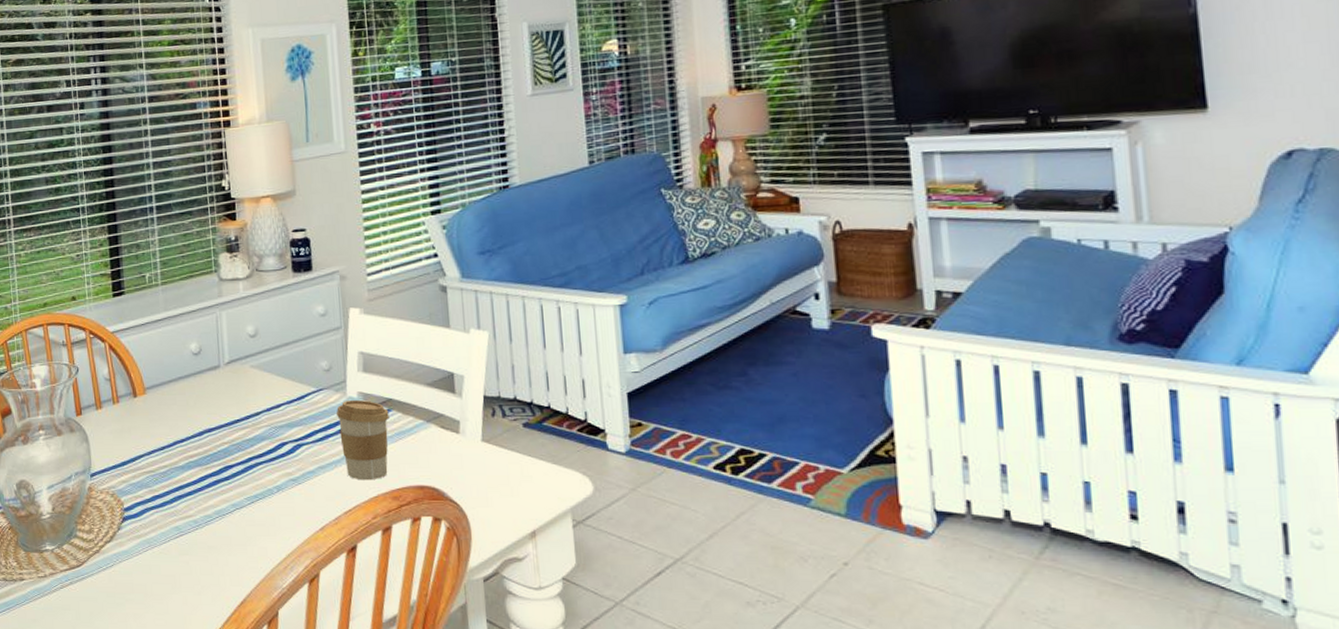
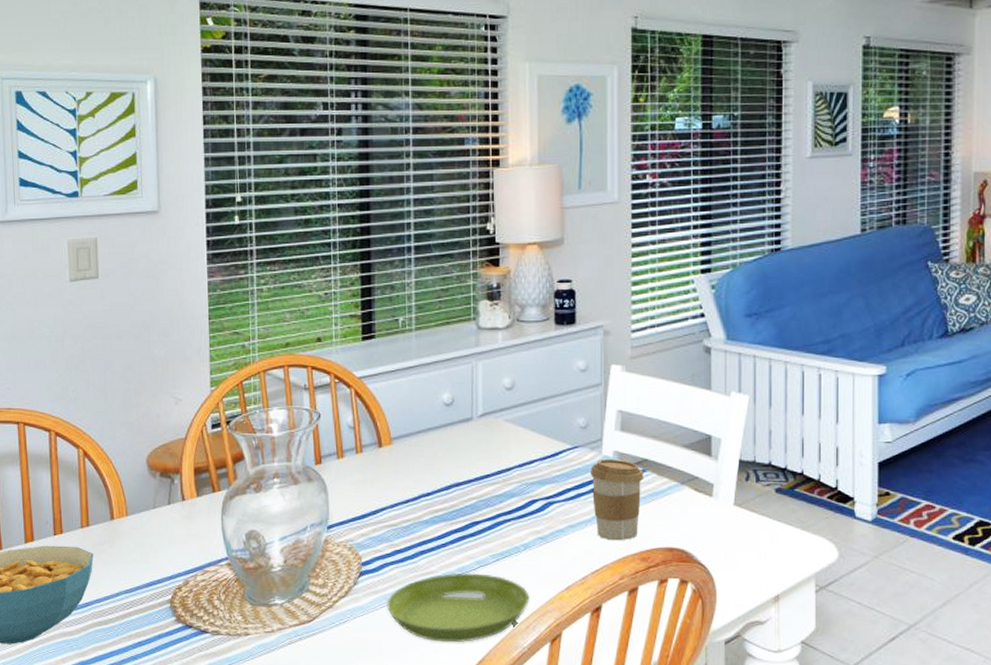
saucer: none [149,516,286,585] -> present [387,572,530,643]

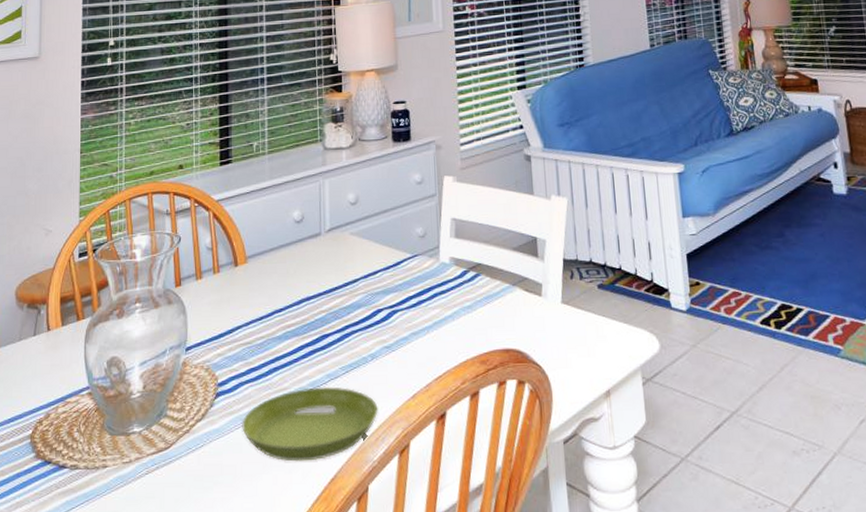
coffee cup: present [589,458,644,541] -> none [429,265,478,346]

